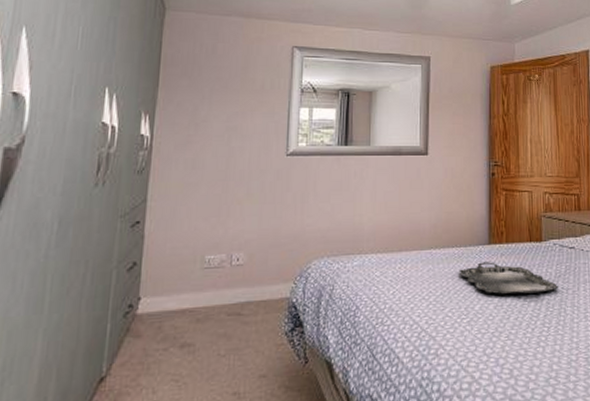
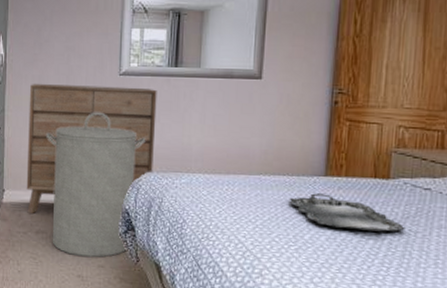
dresser: none [170,167,327,325] -> present [26,84,157,215]
laundry hamper: none [199,196,315,369] -> present [46,112,146,258]

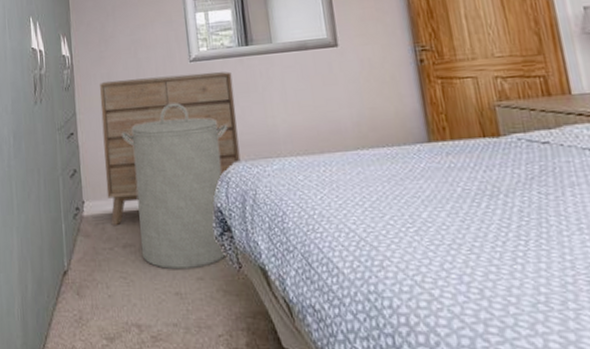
serving tray: present [289,193,405,232] -> none [395,162,534,201]

